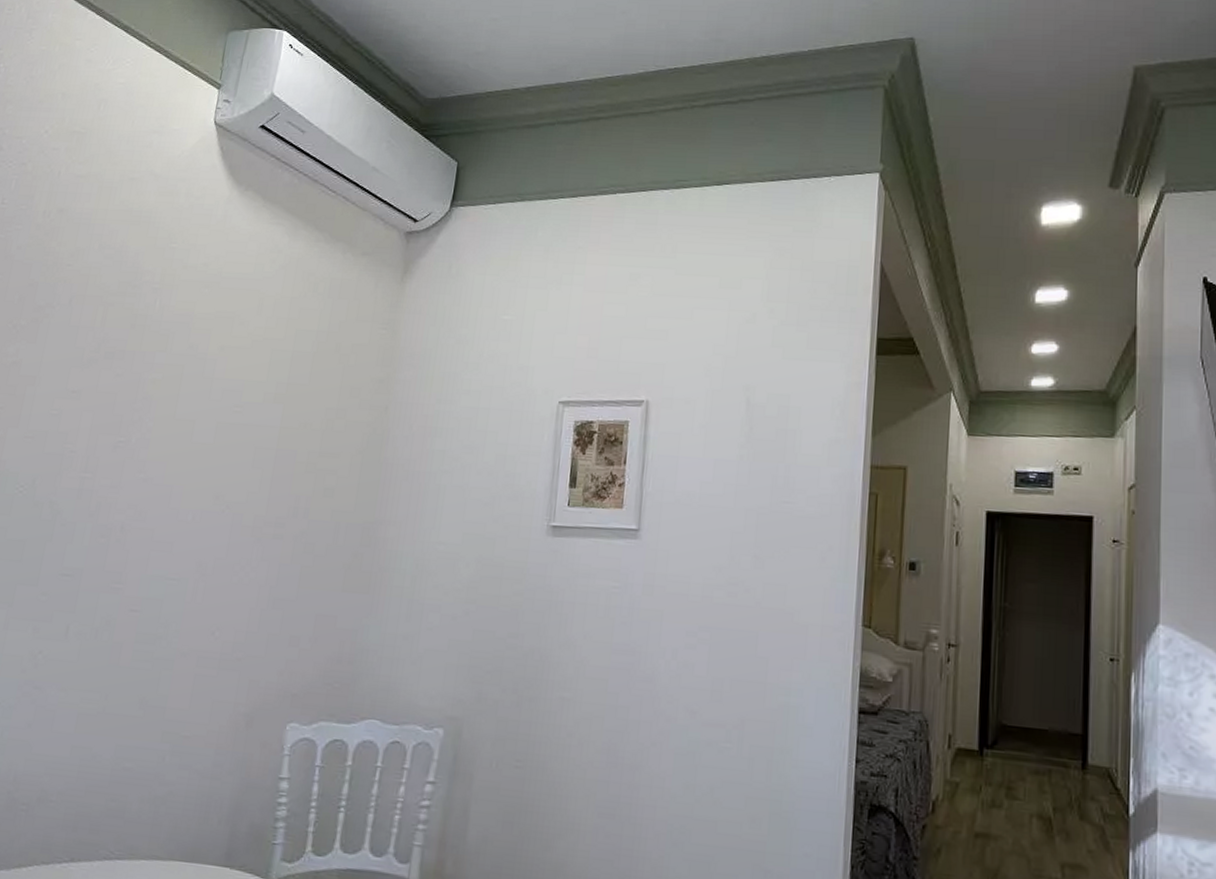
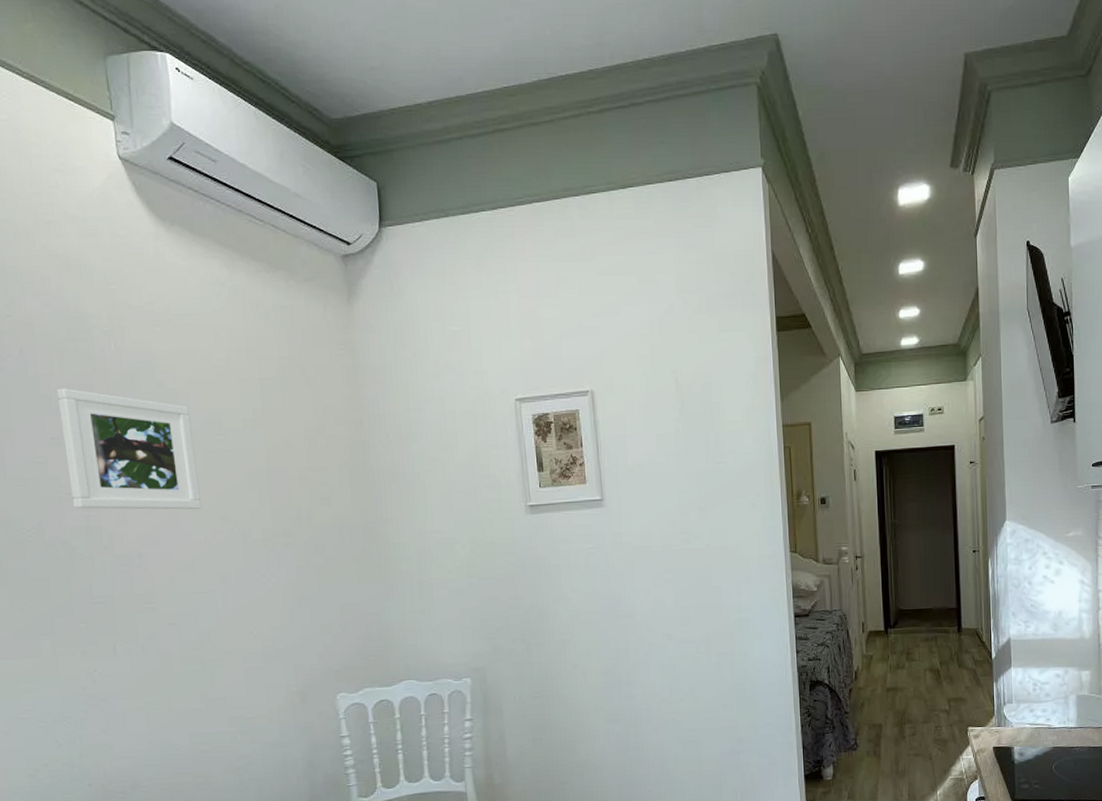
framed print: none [72,341,214,485] -> present [56,388,201,510]

